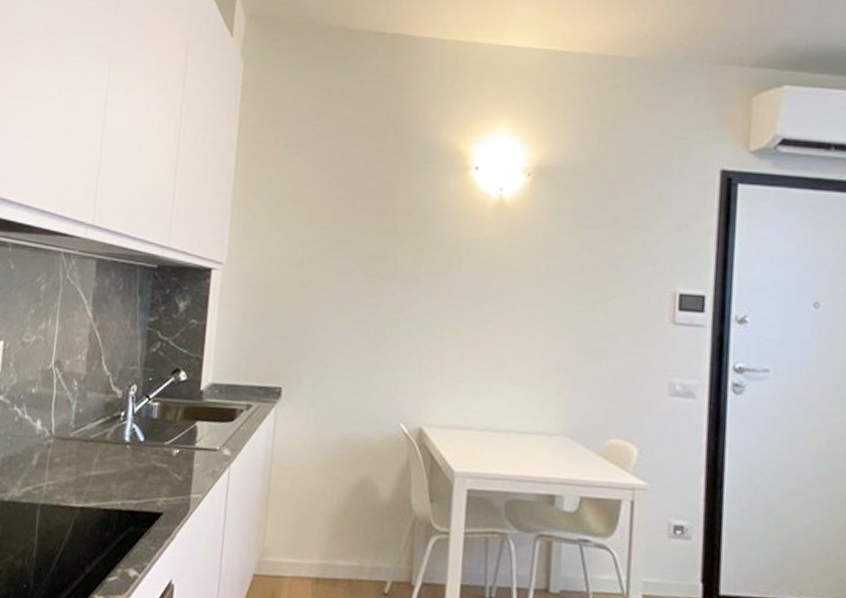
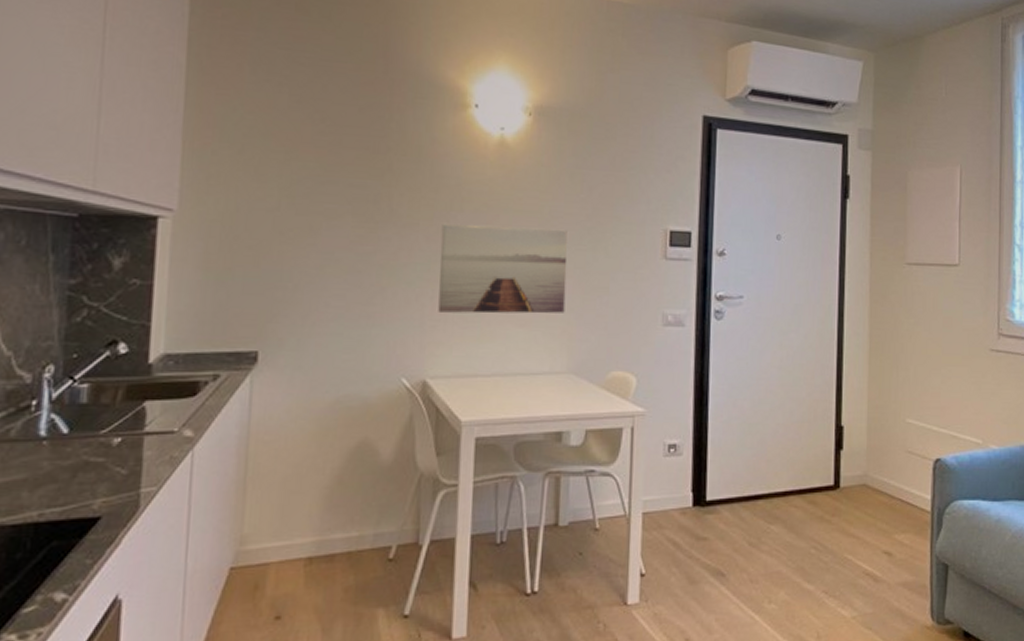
wall art: none [435,281,565,374] -> present [438,224,568,314]

